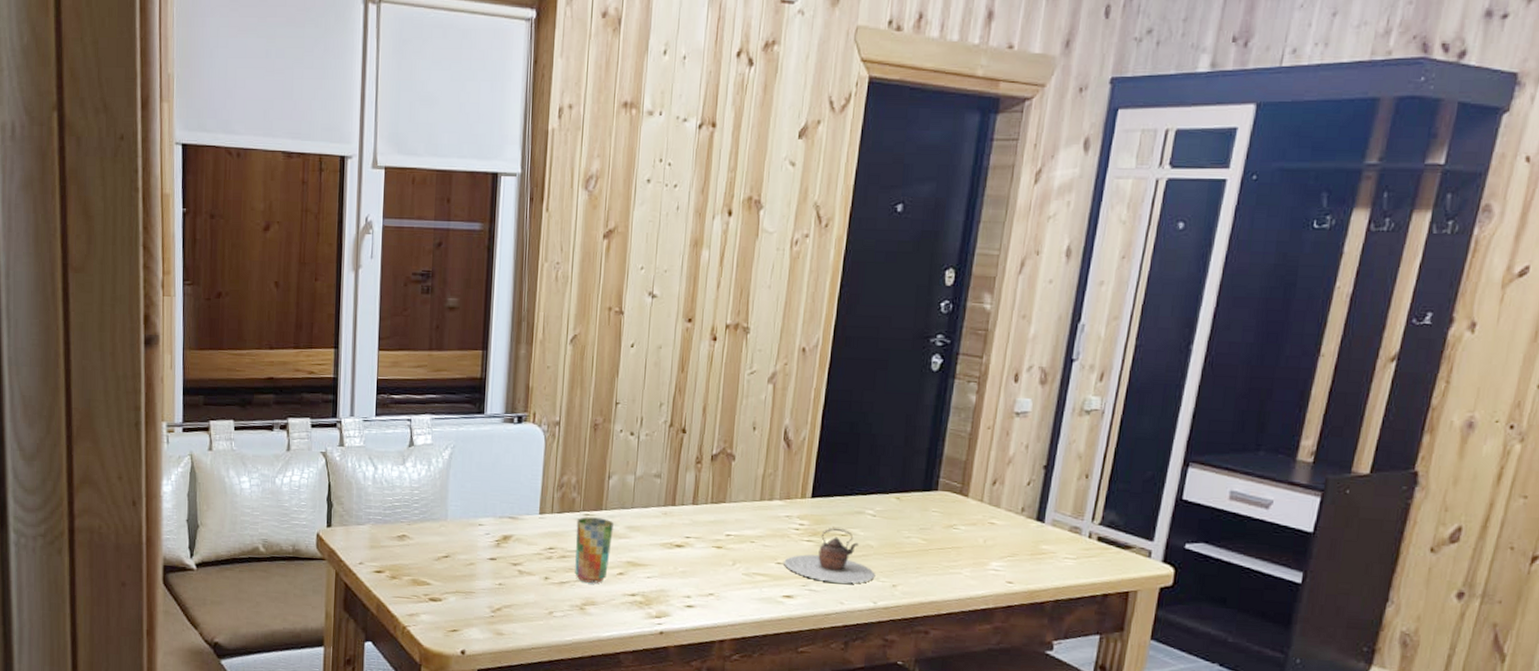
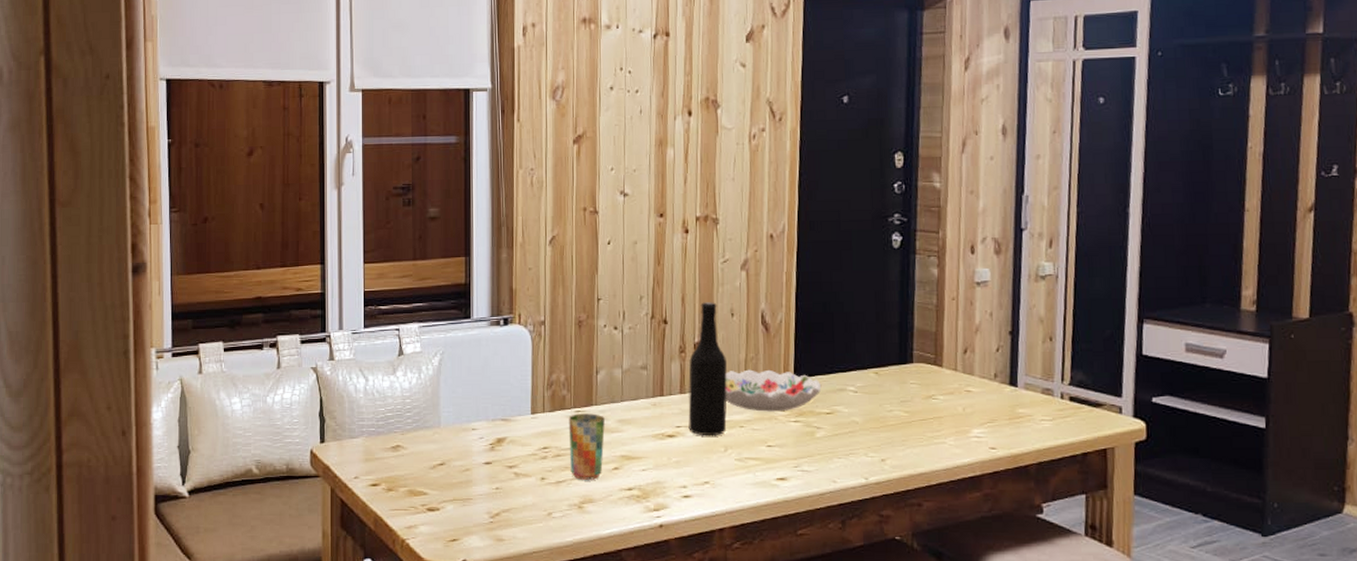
bottle: none [698,413,744,550] -> present [688,302,727,436]
decorative bowl: none [738,485,840,530] -> present [725,369,822,412]
teapot: present [784,528,876,583] -> none [774,406,864,461]

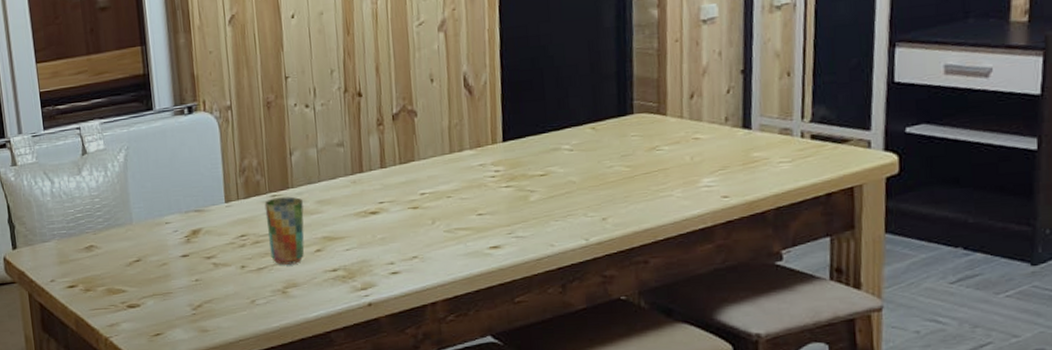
bottle: present [688,302,727,436] -> none [388,69,433,210]
decorative bowl: present [725,369,822,412] -> none [428,134,534,180]

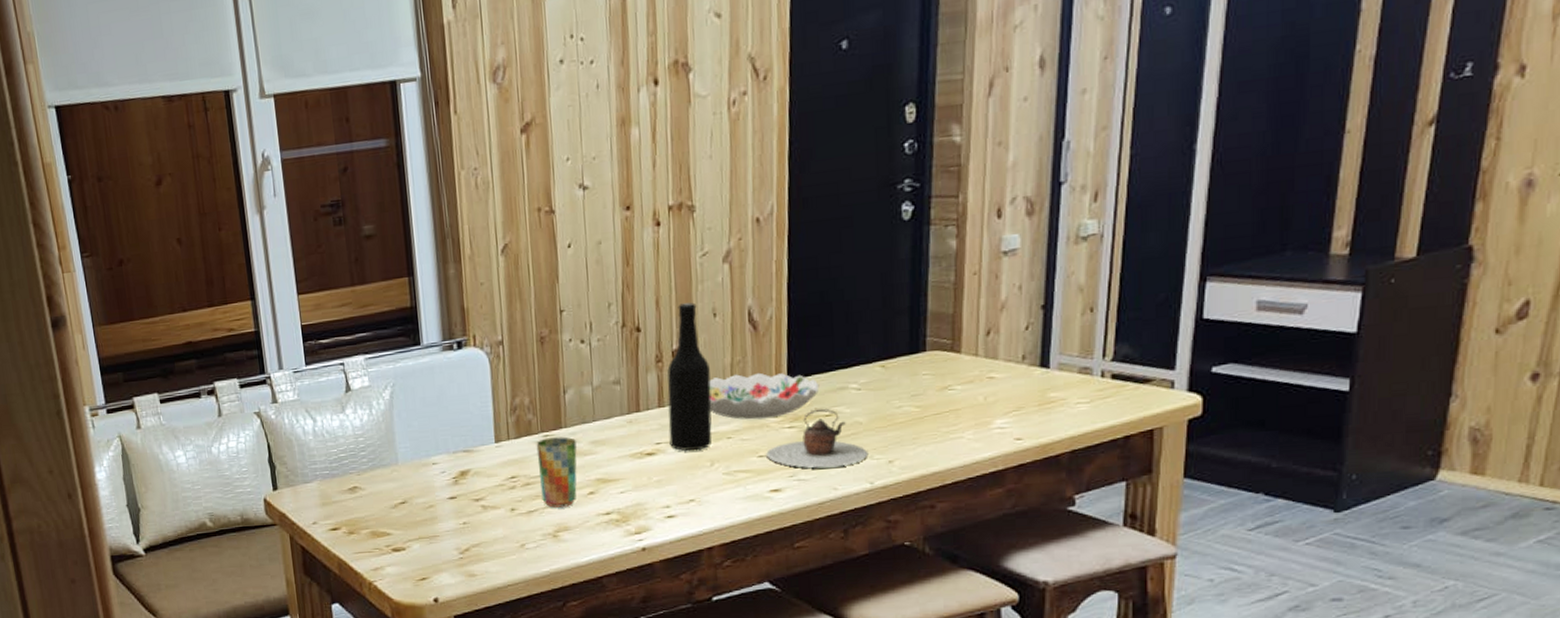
bottle: none [388,69,433,210] -> present [667,302,712,451]
decorative bowl: none [428,134,534,180] -> present [709,372,820,420]
teapot: none [485,168,583,226] -> present [766,408,869,468]

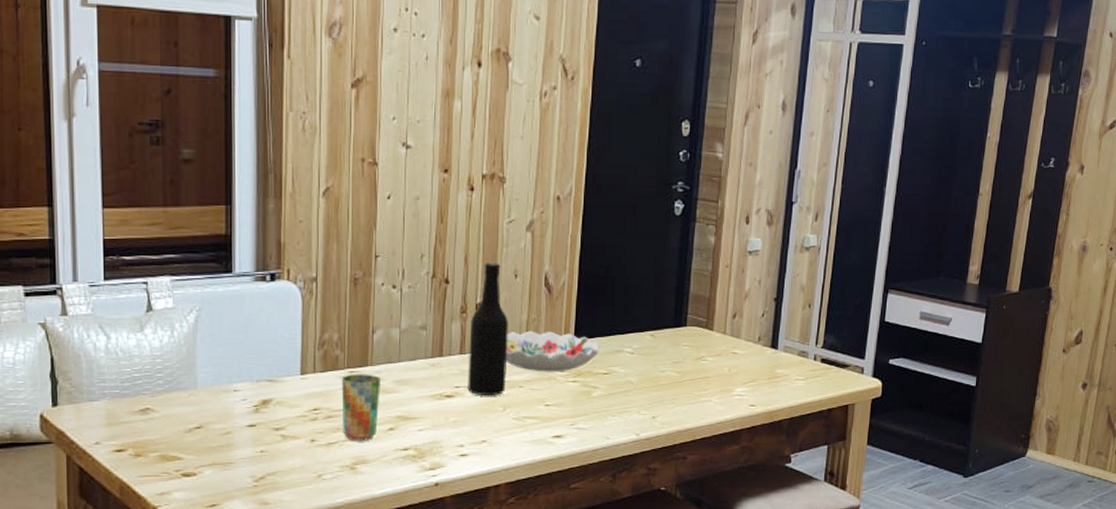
teapot: present [766,408,869,468] -> none [552,367,637,419]

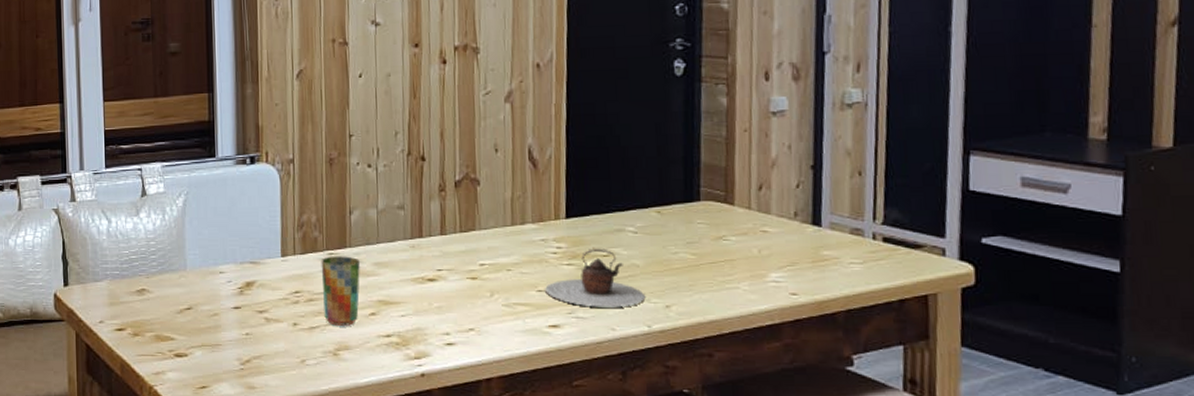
bottle: present [467,262,508,396] -> none [450,137,492,280]
decorative bowl: present [505,331,600,372] -> none [489,208,597,254]
teapot: none [552,367,637,419] -> present [545,248,646,308]

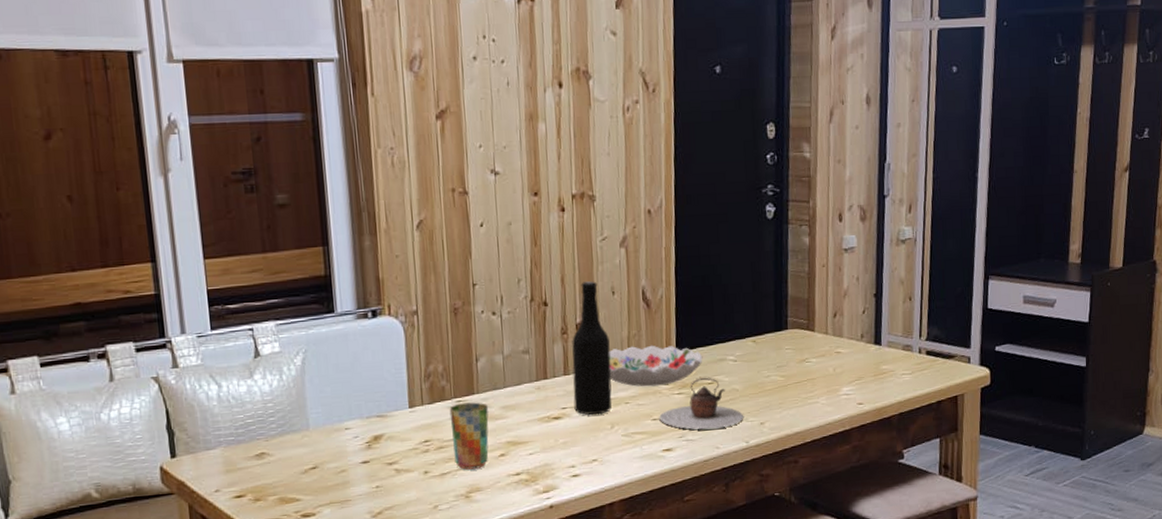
bottle: none [450,137,492,280] -> present [572,281,612,415]
decorative bowl: none [489,208,597,254] -> present [609,345,703,387]

